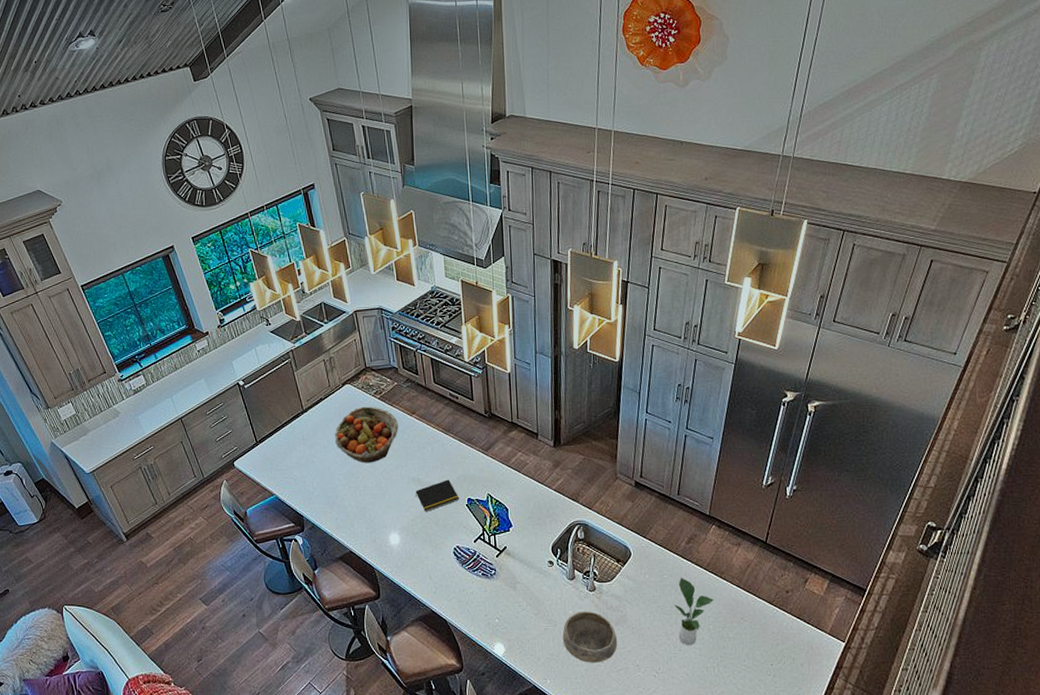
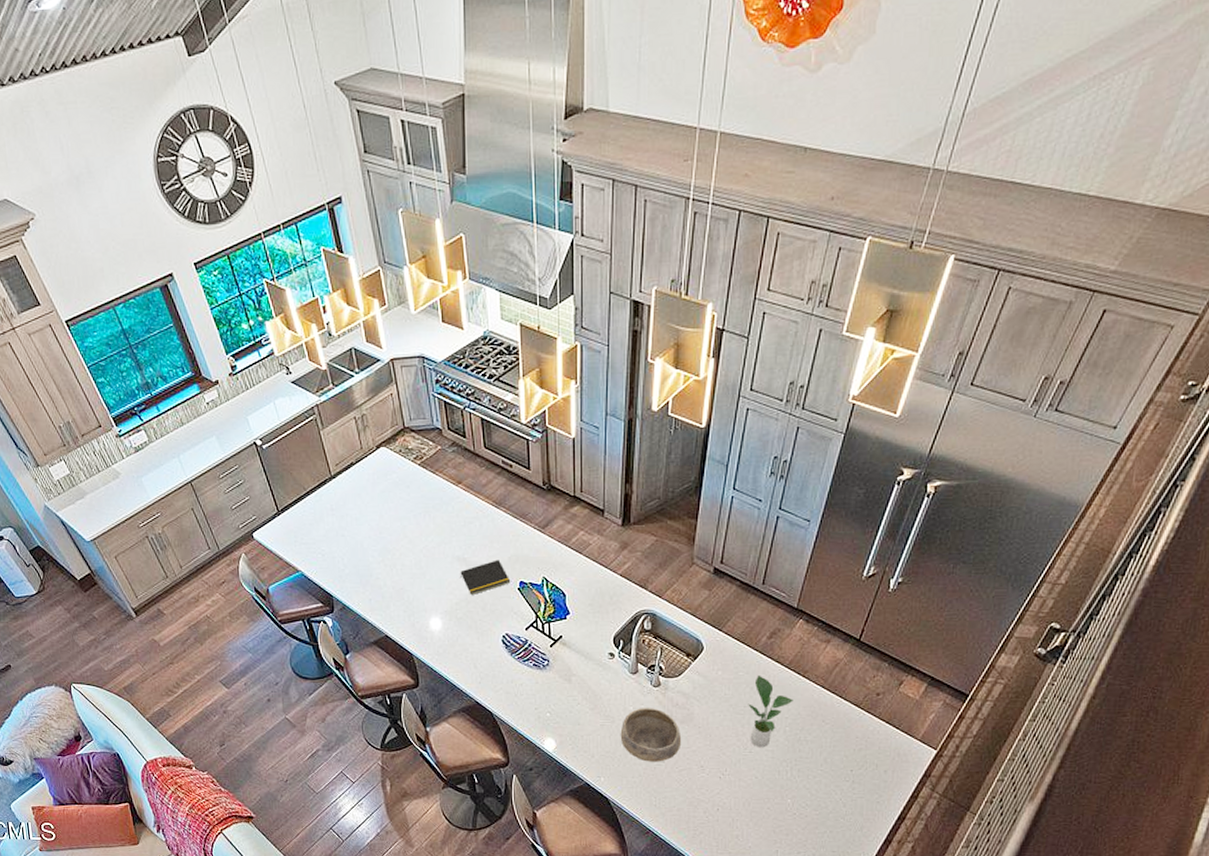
fruit basket: present [334,406,398,463] -> none [367,473,442,539]

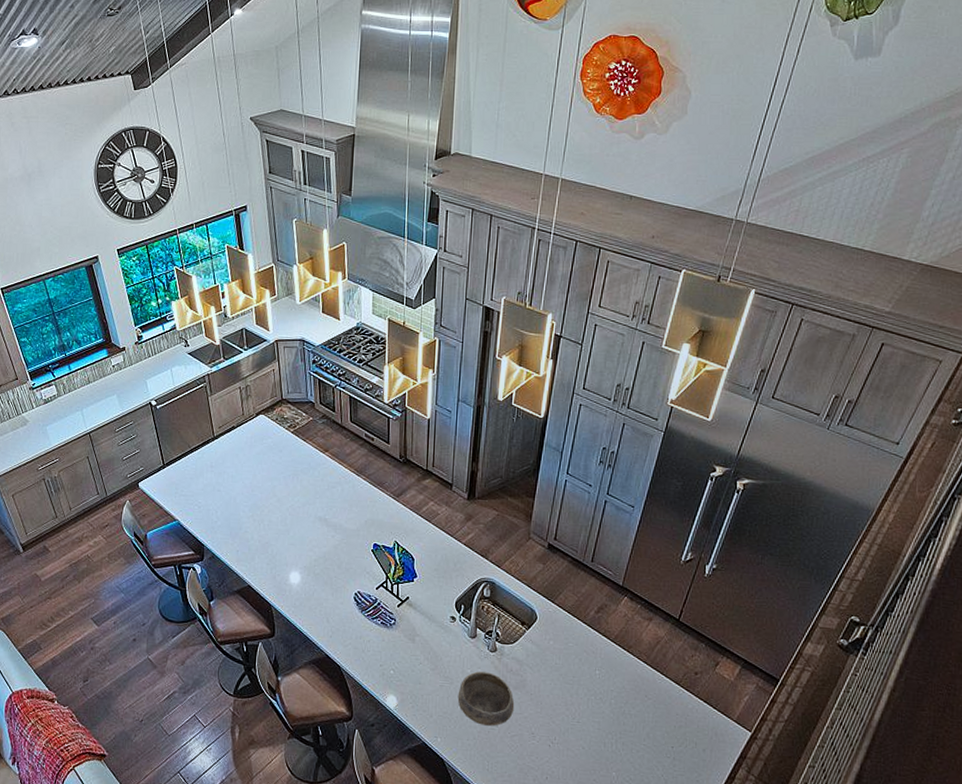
notepad: present [460,560,511,595] -> none [321,522,366,553]
potted plant: present [748,676,793,748] -> none [577,648,618,719]

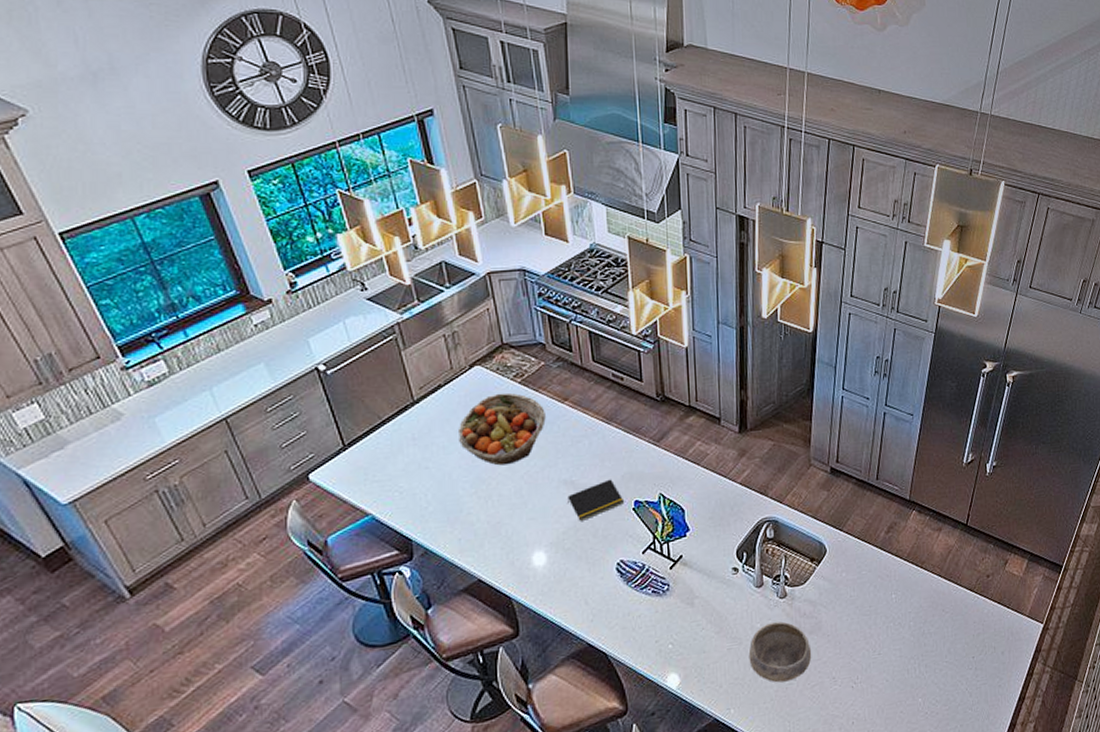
fruit basket: none [243,439,310,498] -> present [457,392,546,466]
notepad: none [321,522,366,553] -> present [567,479,625,521]

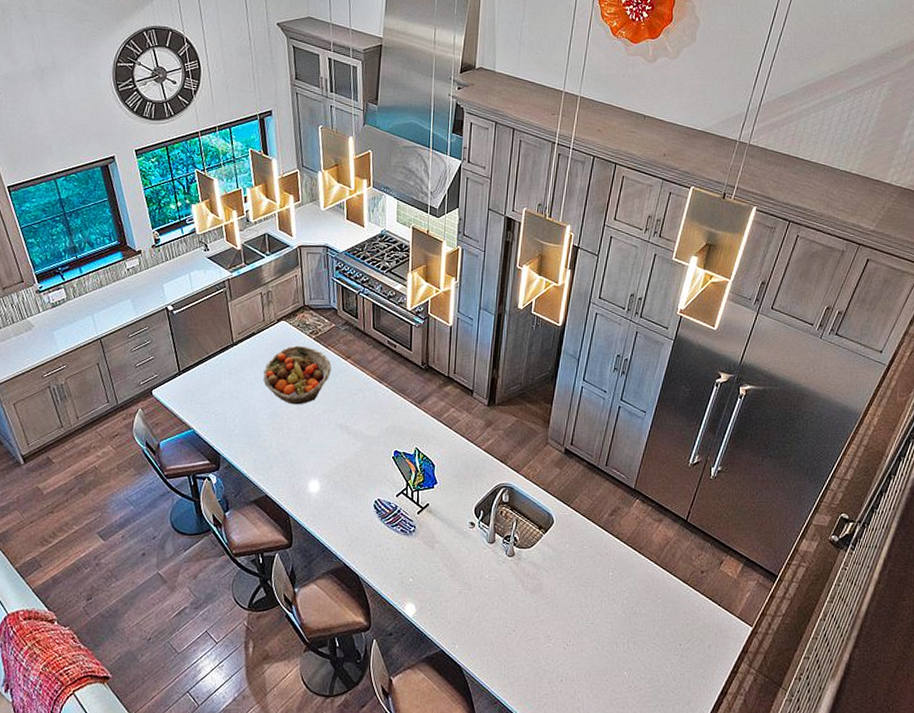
notepad: present [567,479,625,521] -> none [341,429,387,461]
bowl: present [748,621,812,683] -> none [475,576,531,631]

